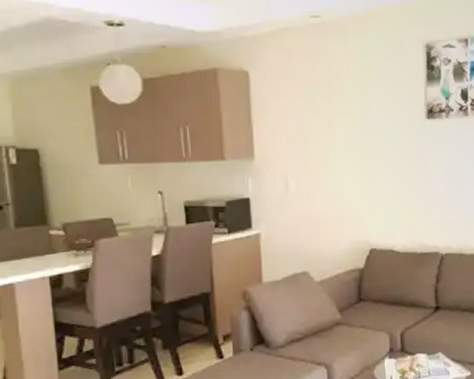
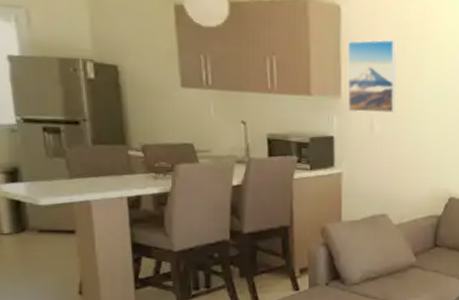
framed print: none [257,98,310,173] -> present [347,39,398,113]

